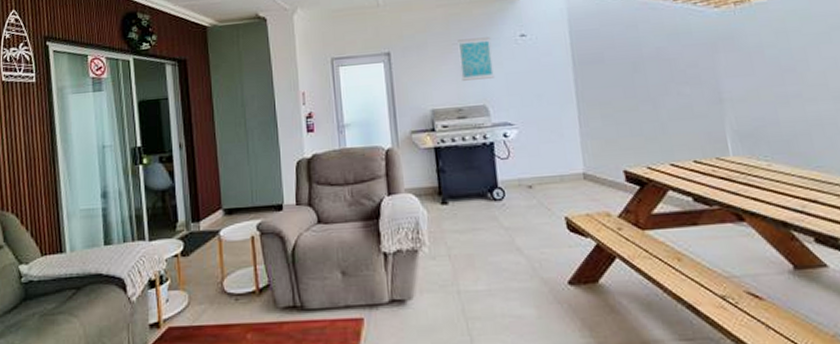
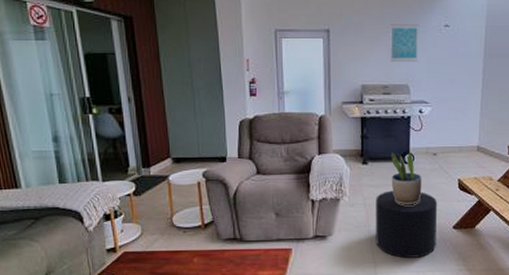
stool: none [462,236,550,328] -> present [375,190,438,258]
potted plant: none [475,186,520,255] -> present [391,152,422,205]

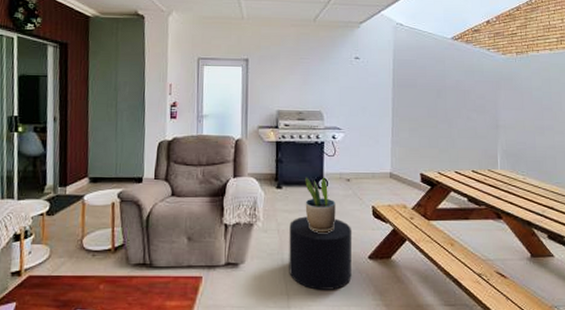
wall art: present [390,24,419,62] -> none [305,55,332,90]

